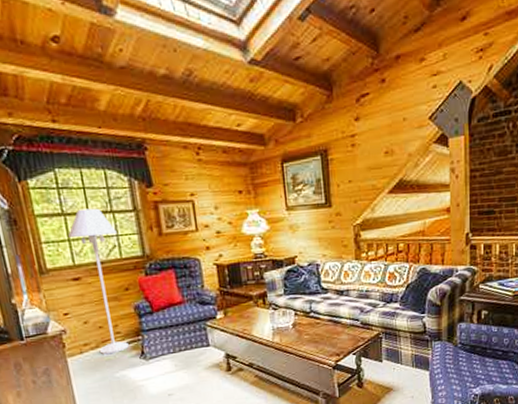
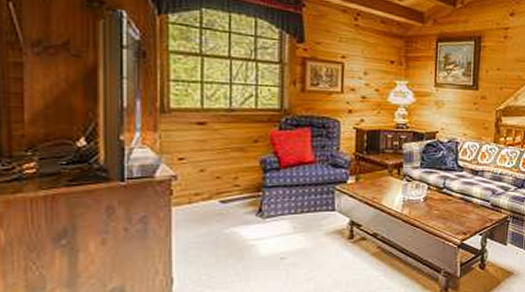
floor lamp: present [68,208,129,355] -> none [202,52,257,208]

